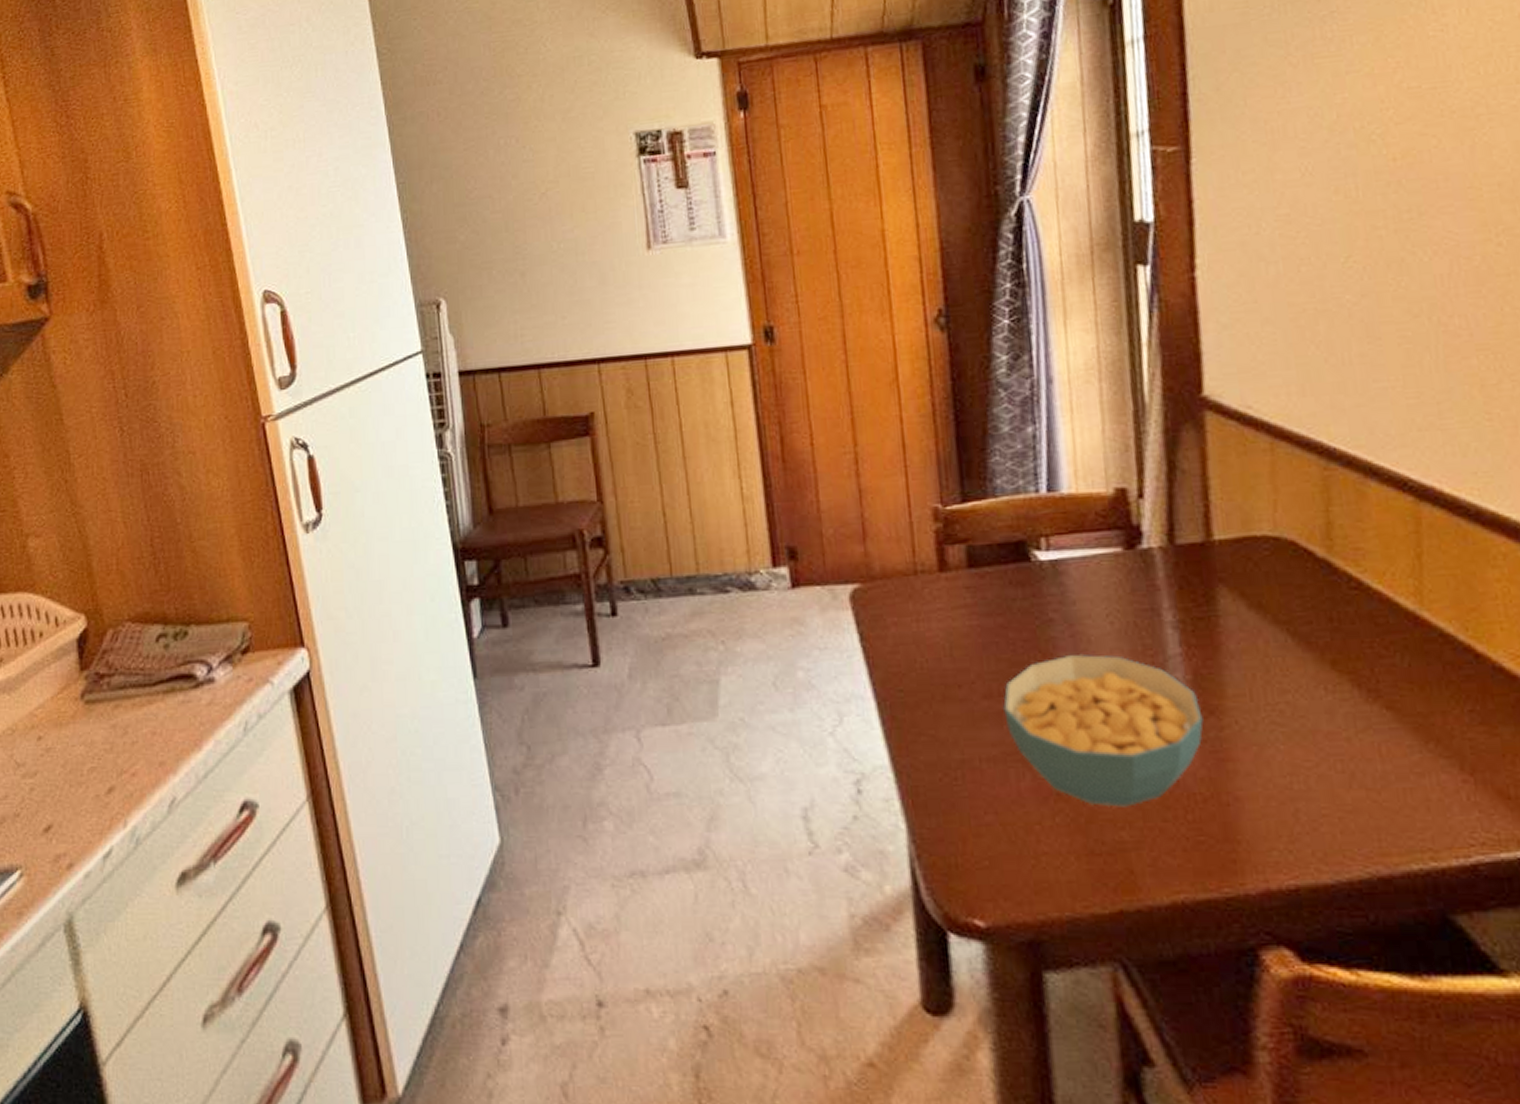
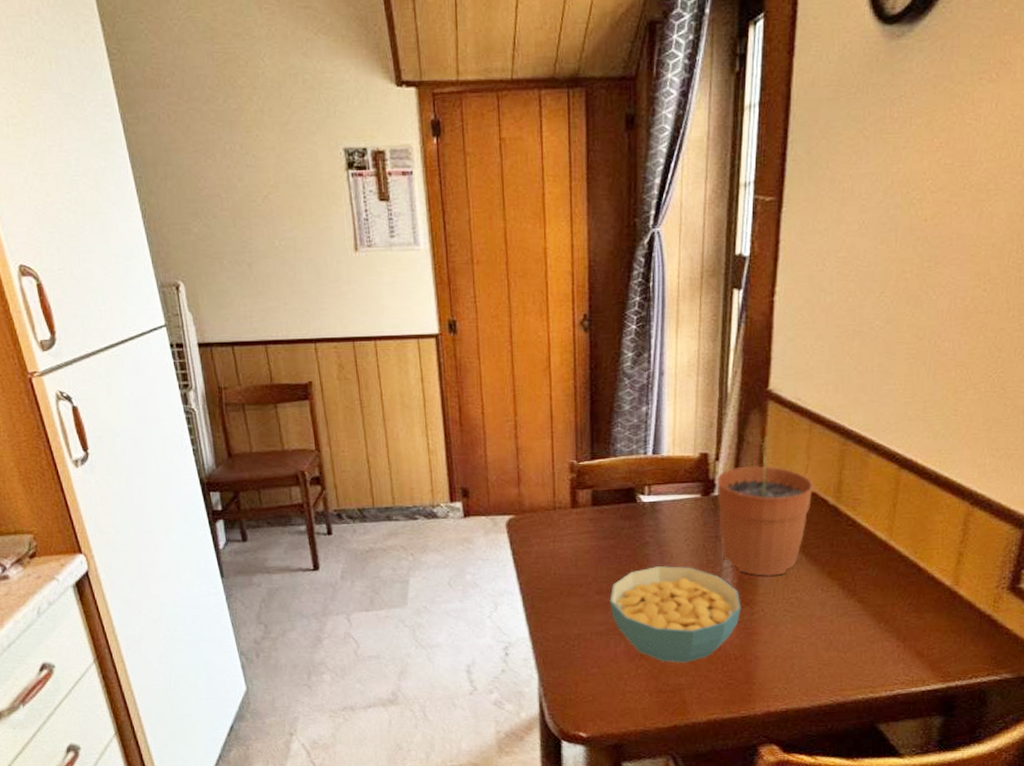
plant pot: none [1142,458,1290,670] -> present [716,434,814,577]

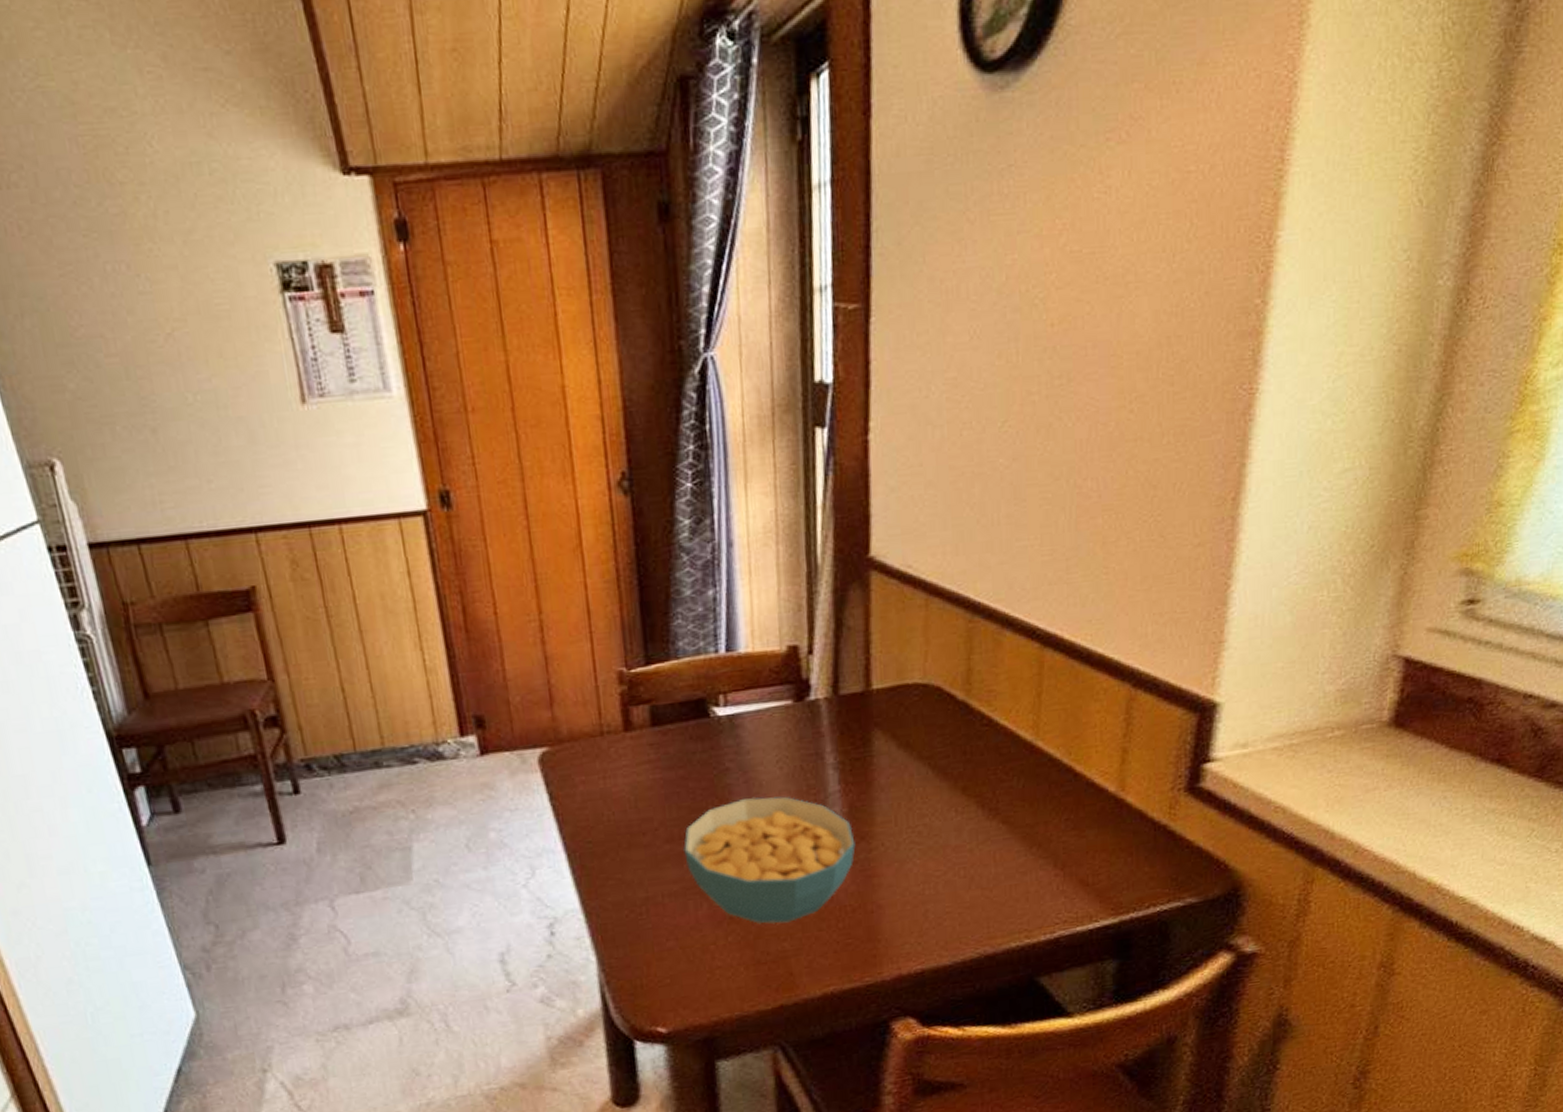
plant pot: present [716,434,814,577] -> none [811,615,937,801]

